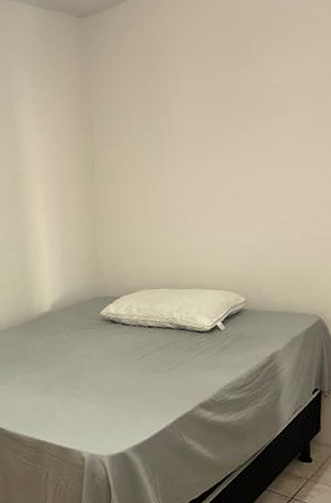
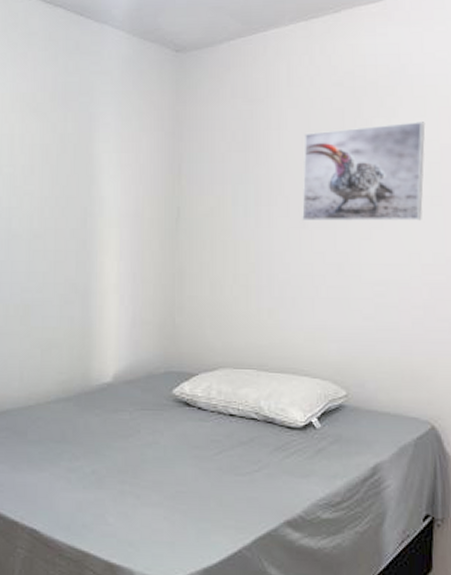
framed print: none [199,53,311,158] -> present [302,122,426,221]

